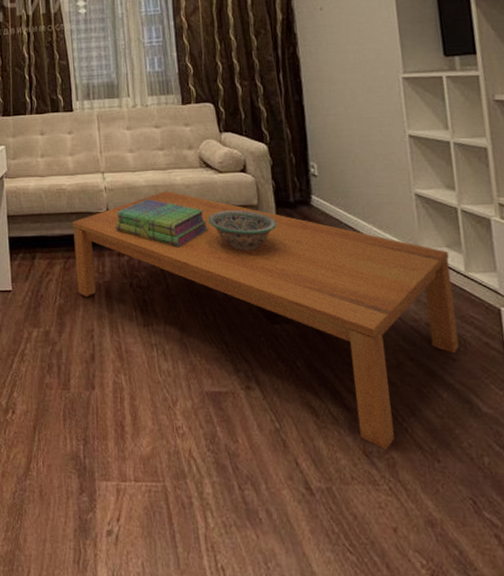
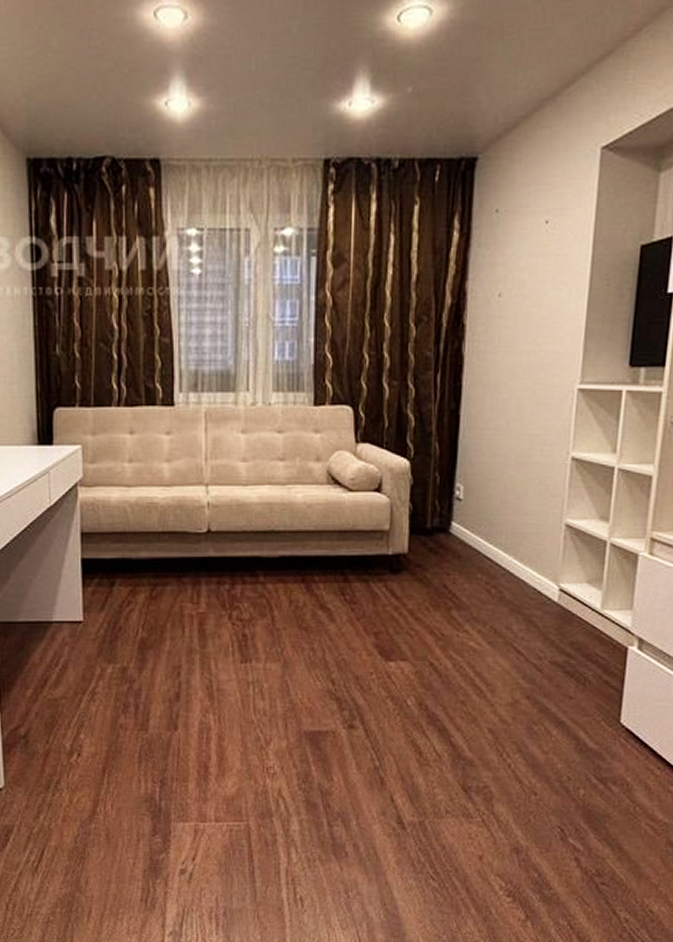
coffee table: present [72,190,460,451] -> none [164,509,587,785]
stack of books: present [115,199,208,248] -> none [217,519,328,576]
decorative bowl: present [207,209,278,250] -> none [328,535,409,581]

